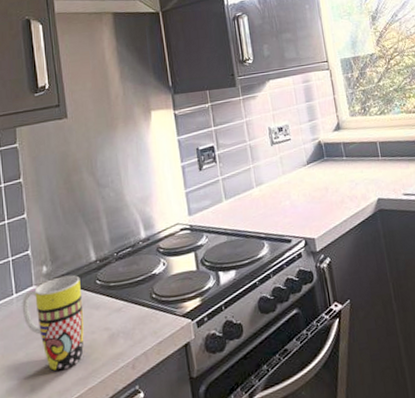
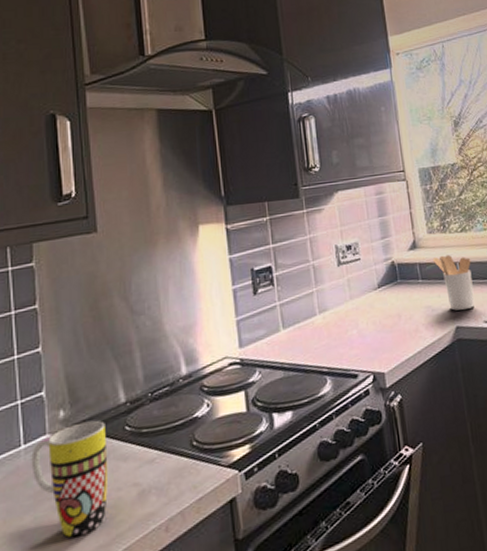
utensil holder: none [355,135,394,185] -> present [432,254,474,311]

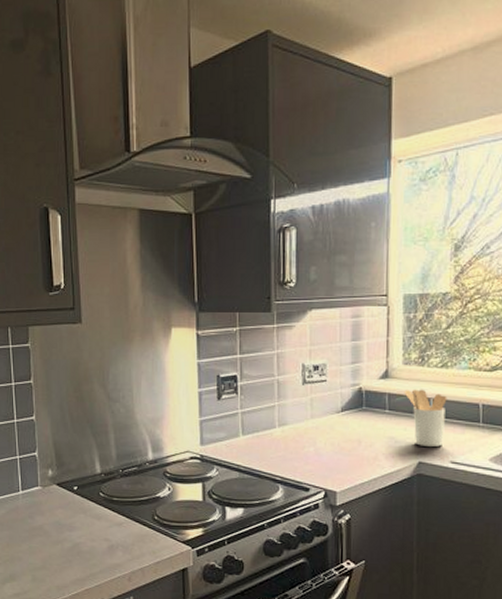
mug: present [31,420,109,537] -> none [27,482,85,568]

